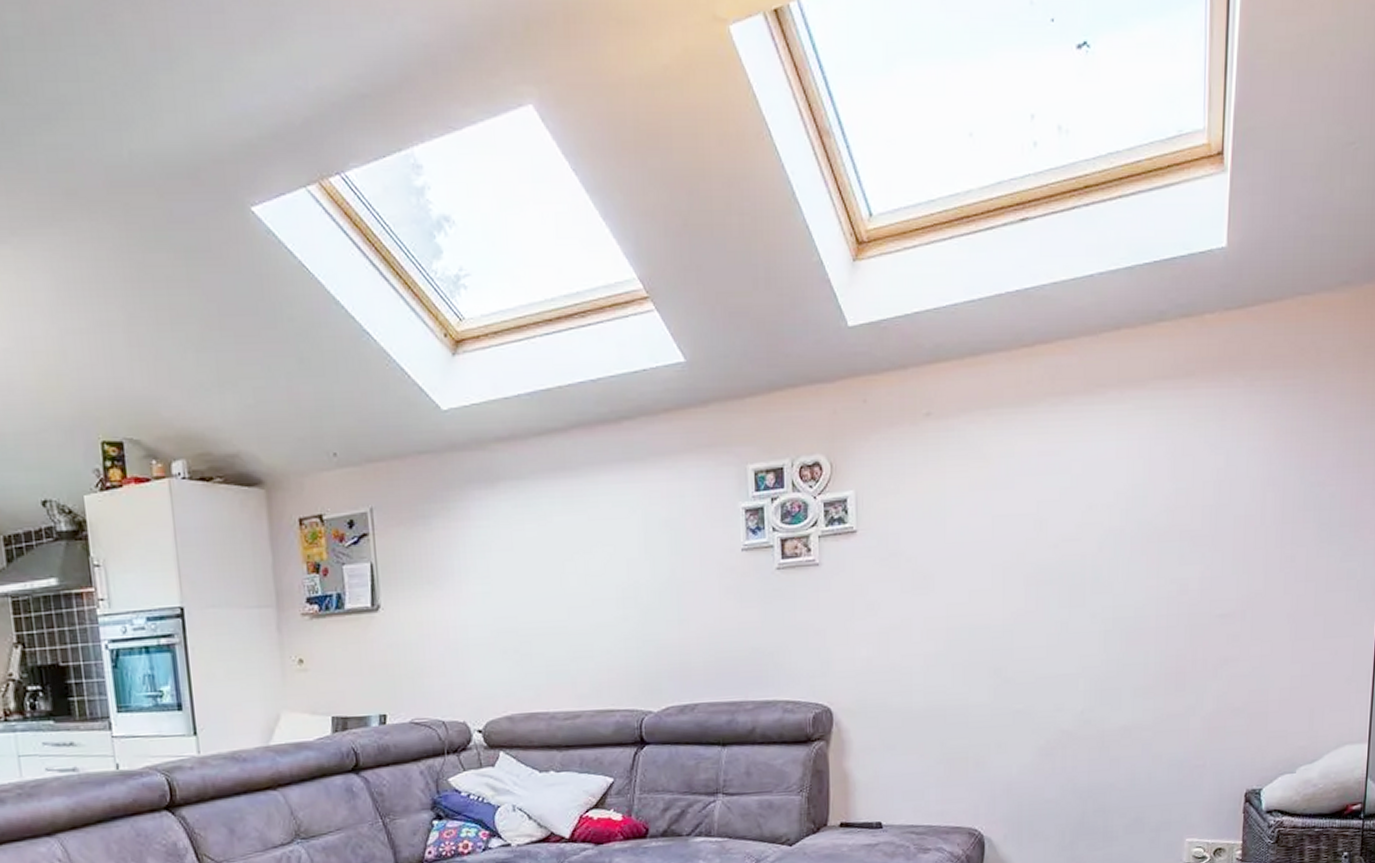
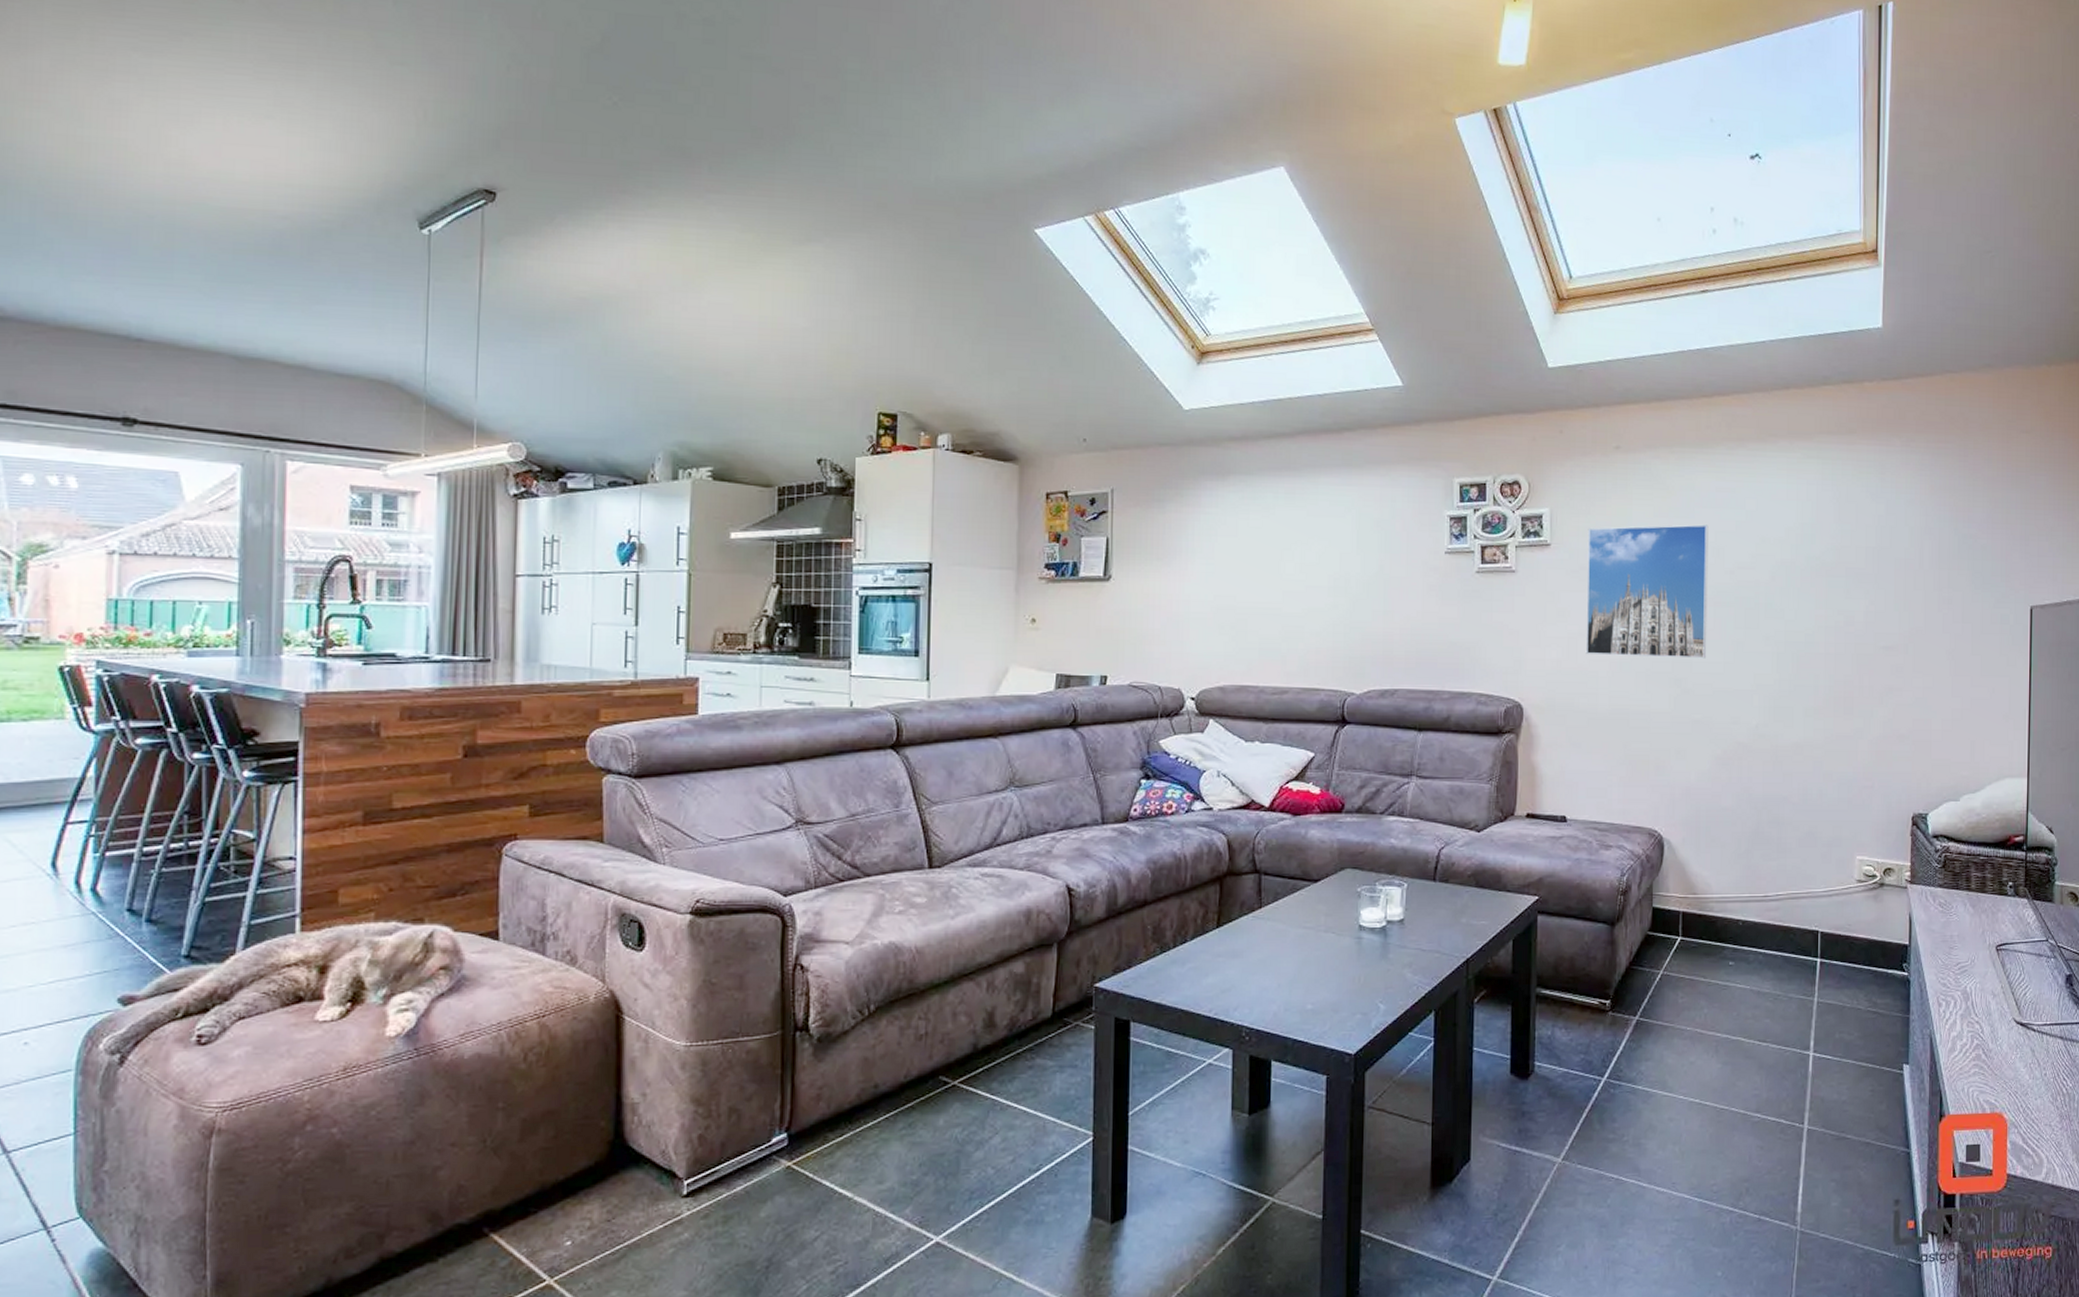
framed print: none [897,495,1030,650] -> present [1586,524,1709,659]

